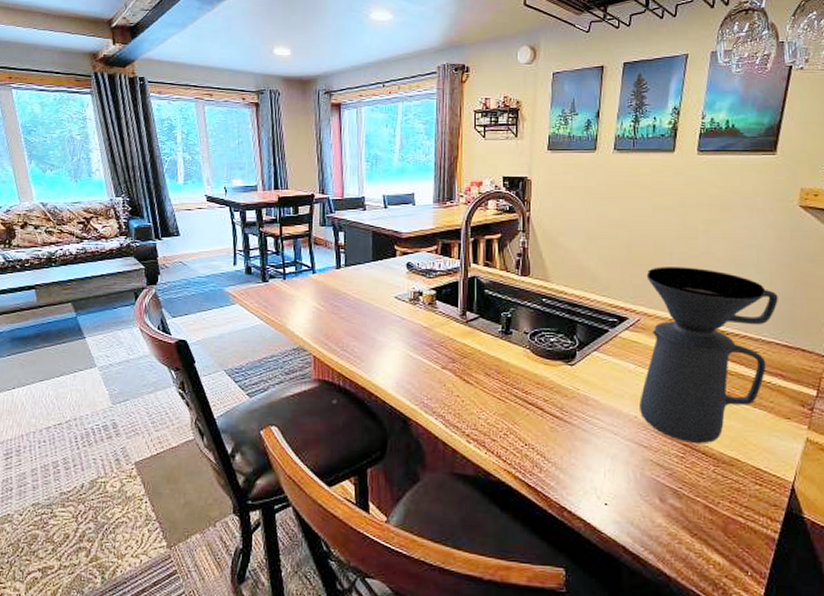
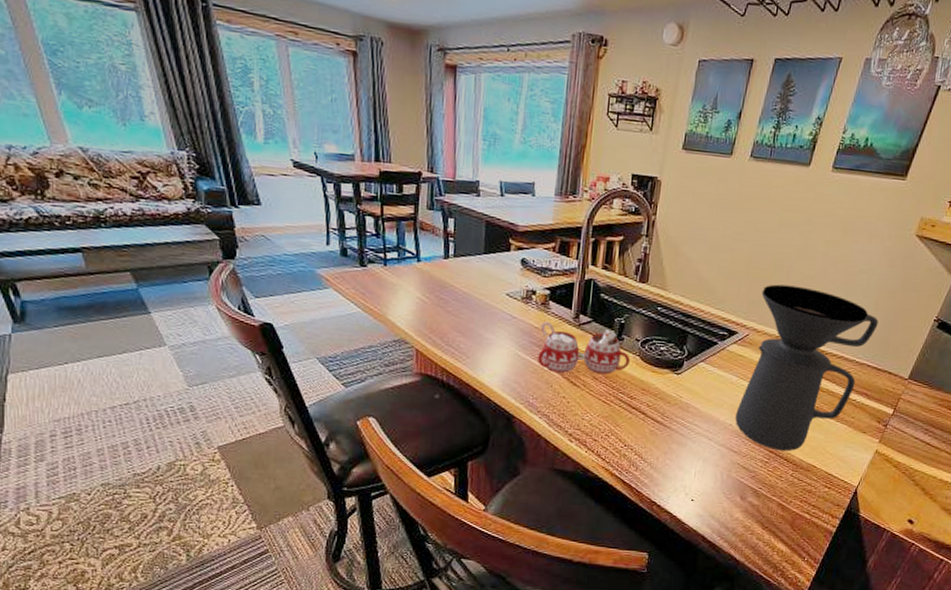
mug: none [429,321,521,371] -> present [538,322,631,375]

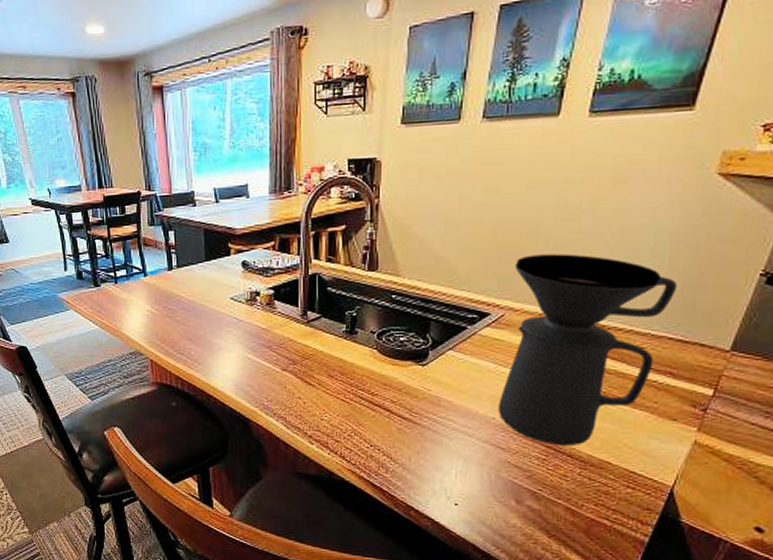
mug: present [538,322,631,375] -> none [268,322,367,373]

